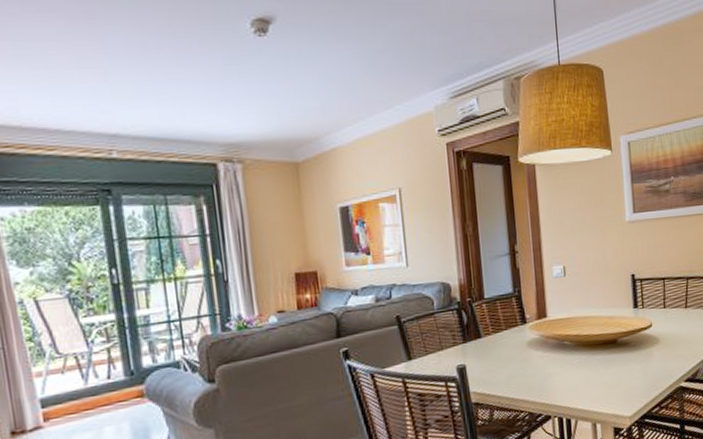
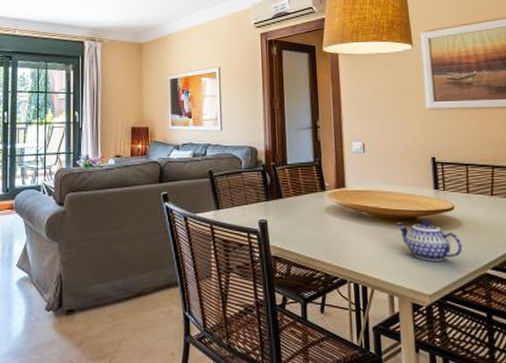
teapot: none [597,341,660,383] -> present [395,220,463,261]

